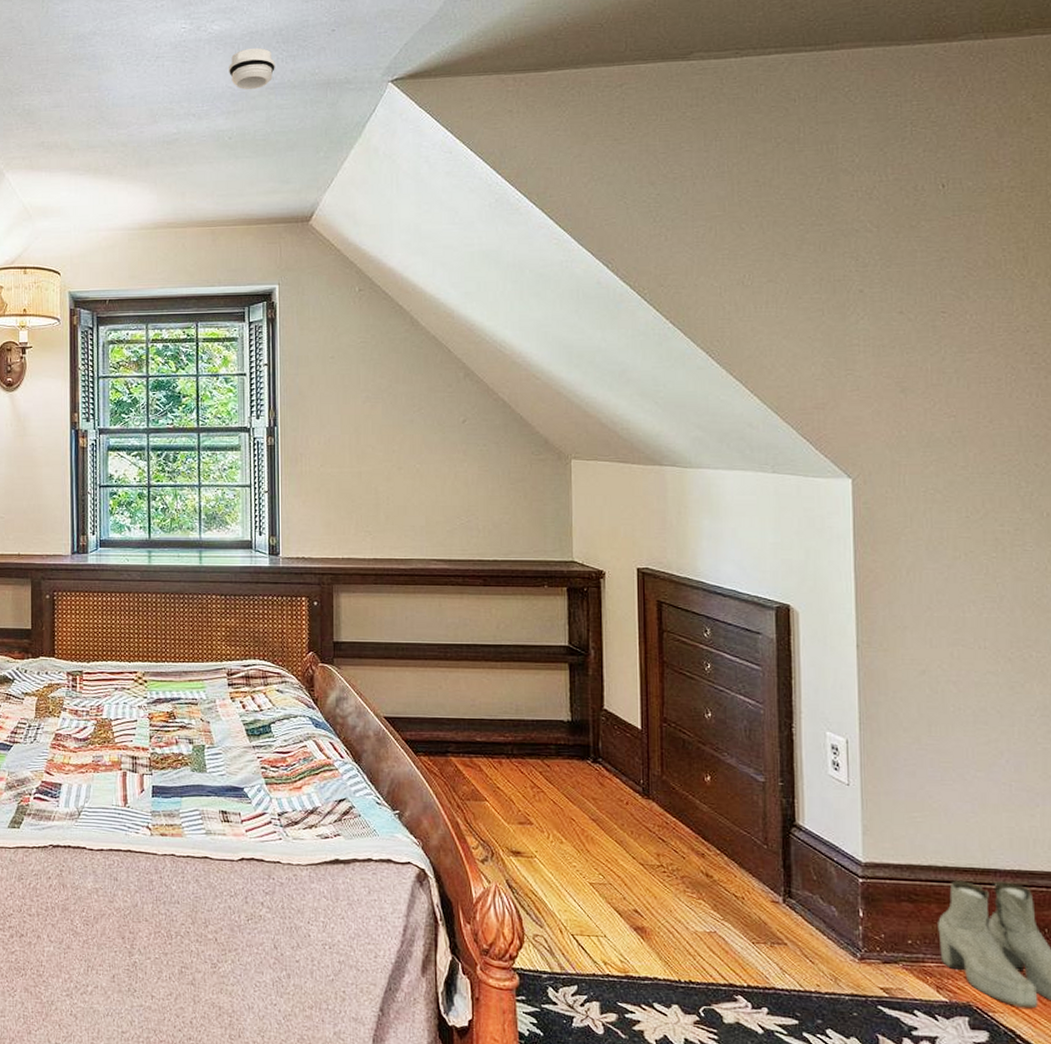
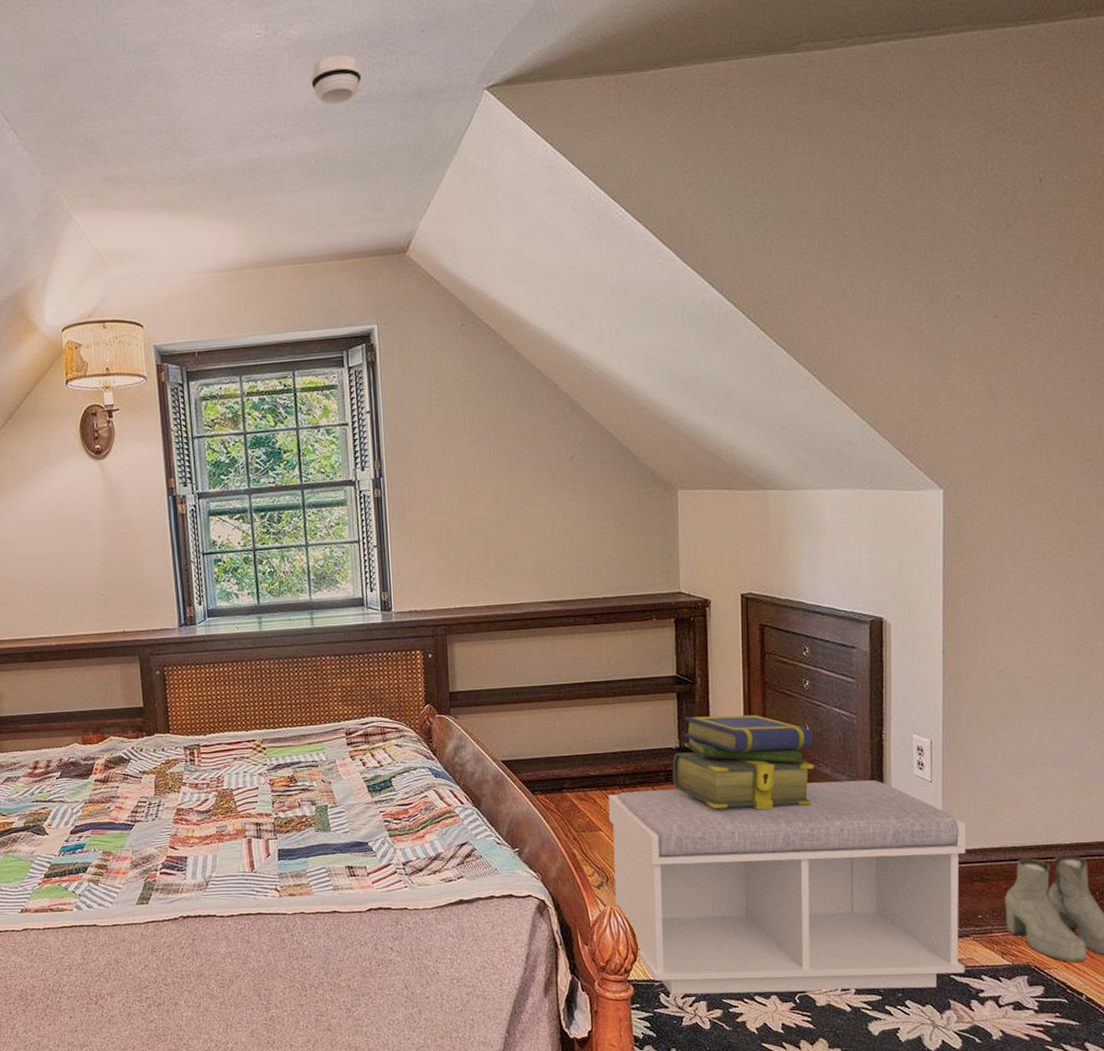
bench: none [494,762,894,1018] -> present [608,779,966,995]
stack of books: none [564,689,717,797] -> present [672,714,814,810]

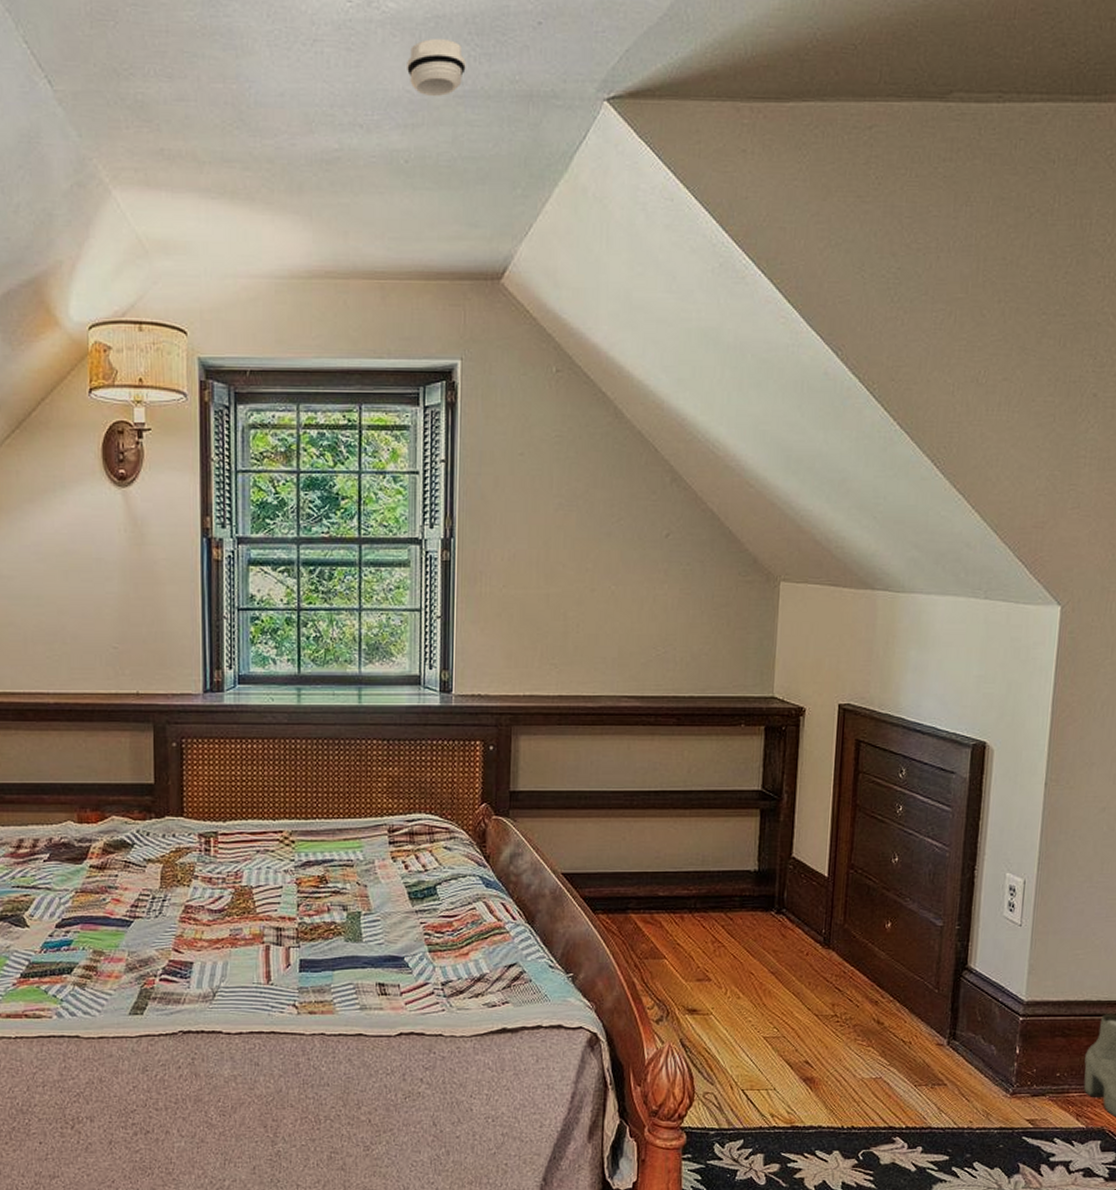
bench: present [608,779,966,995] -> none [674,917,1052,1150]
stack of books: present [672,714,814,810] -> none [748,837,901,945]

